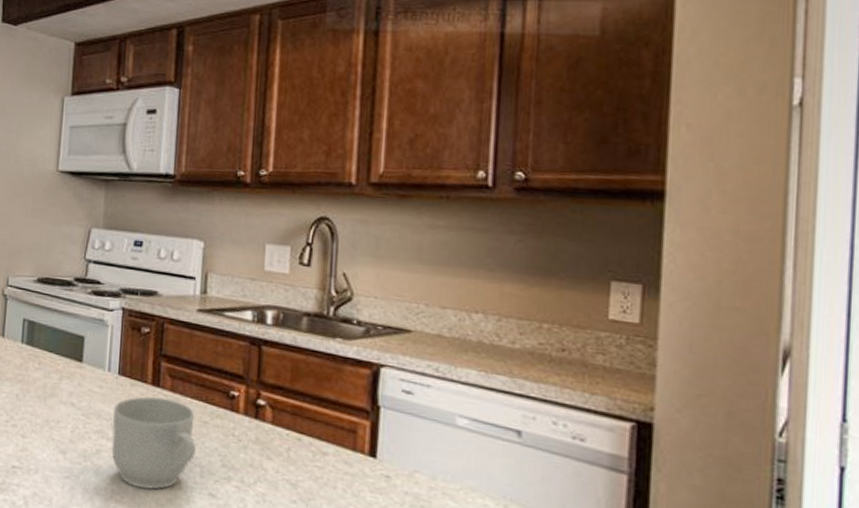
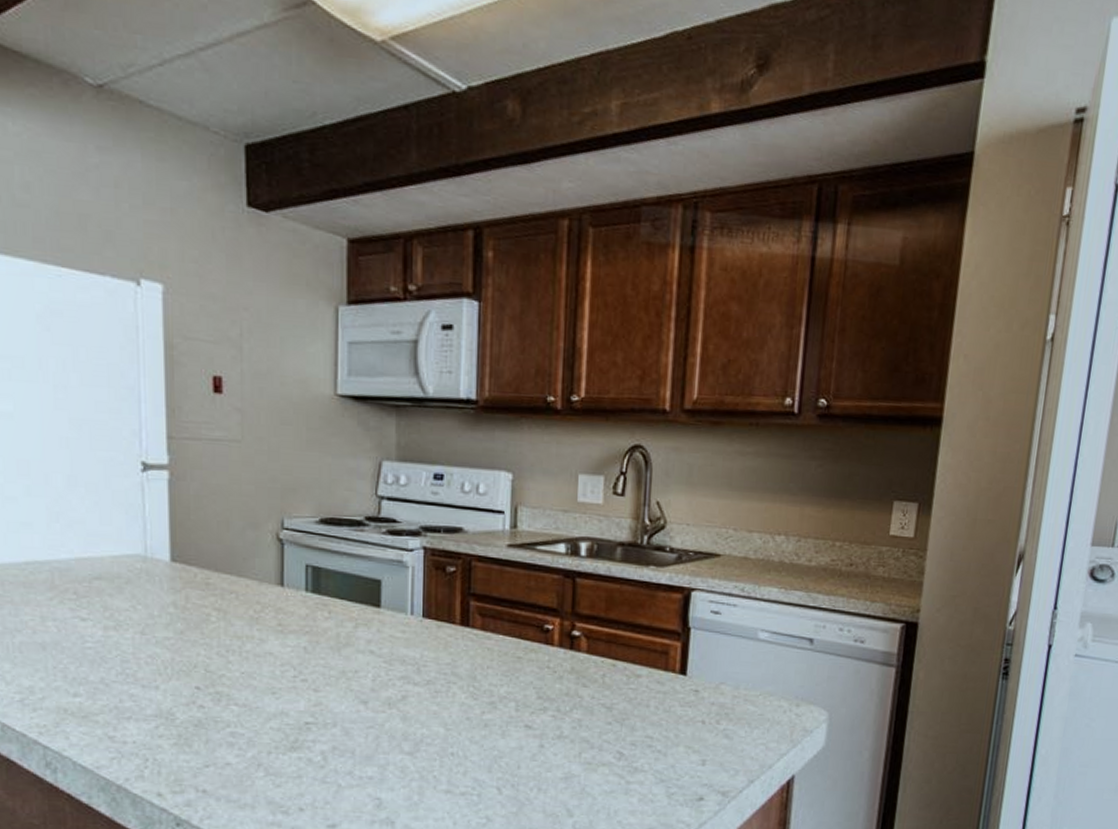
mug: present [111,396,196,490] -> none [418,637,510,730]

